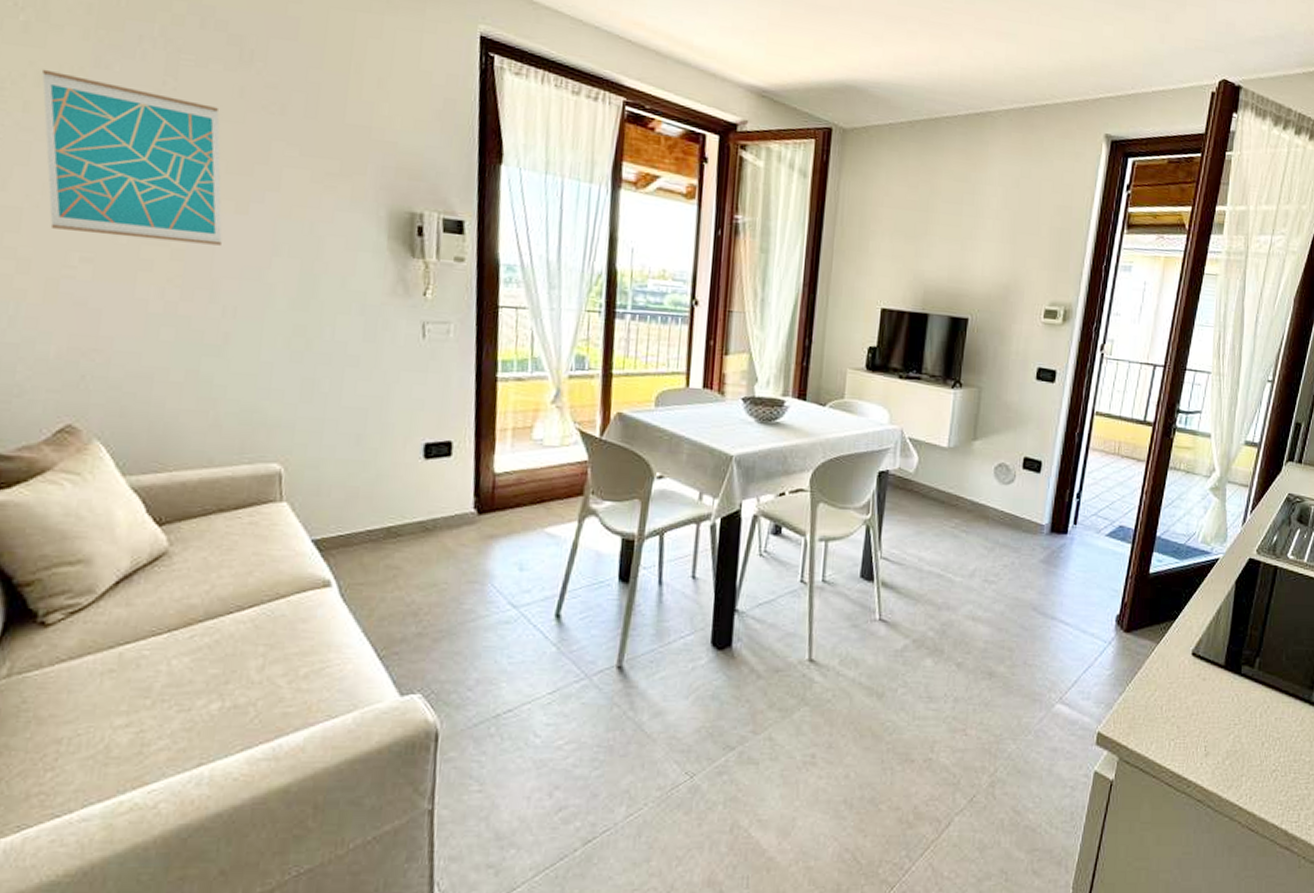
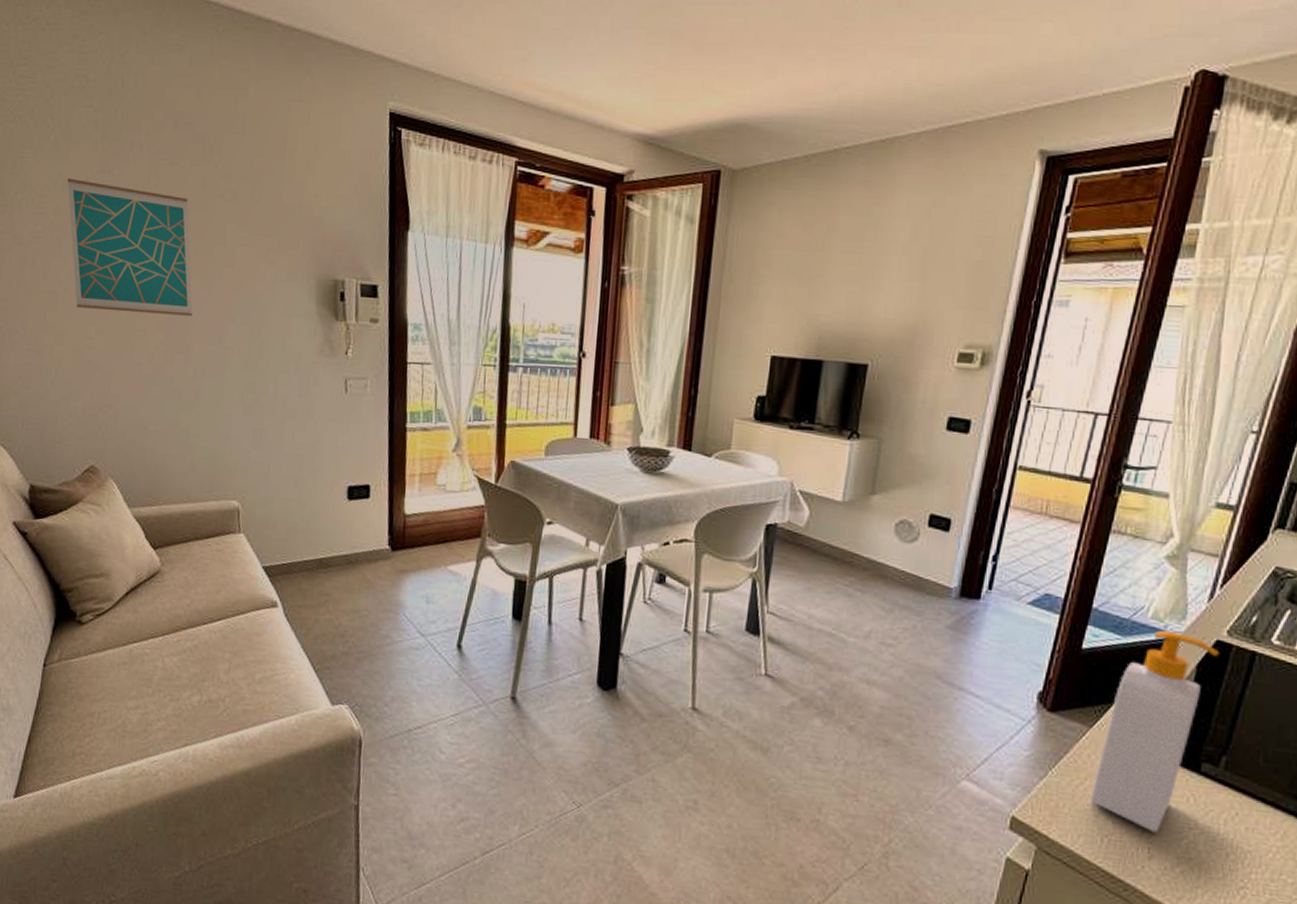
soap bottle: none [1160,552,1252,732] -> present [1090,629,1220,833]

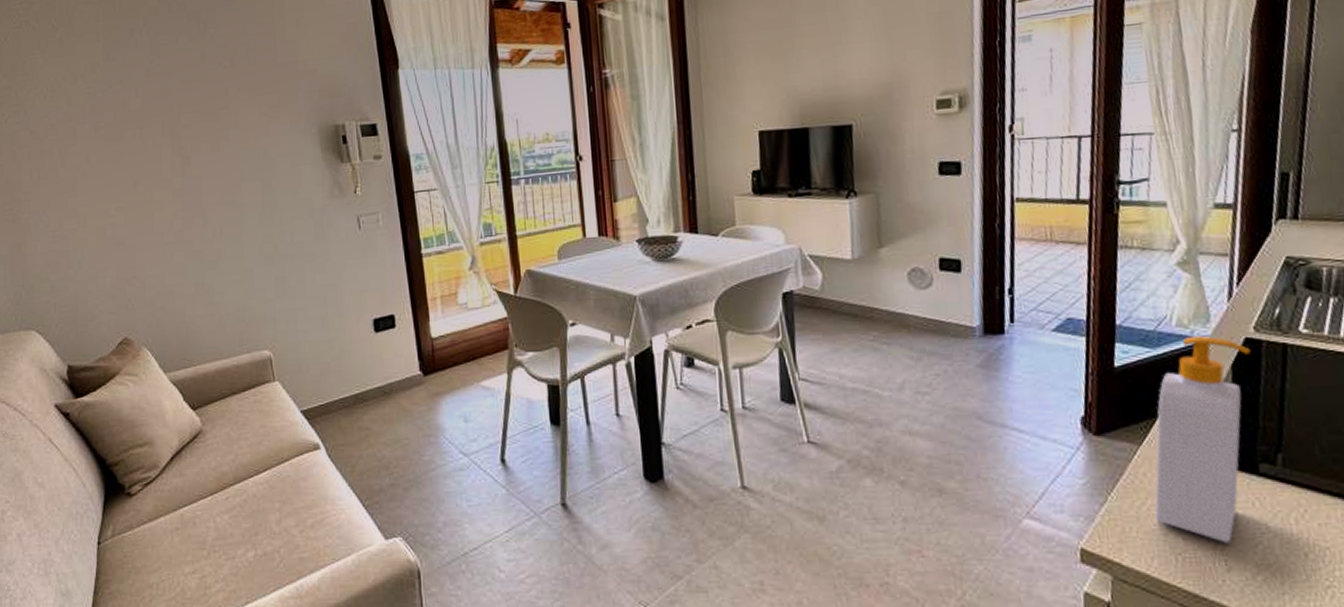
wall art: present [67,178,193,316] -> none [75,70,205,189]

